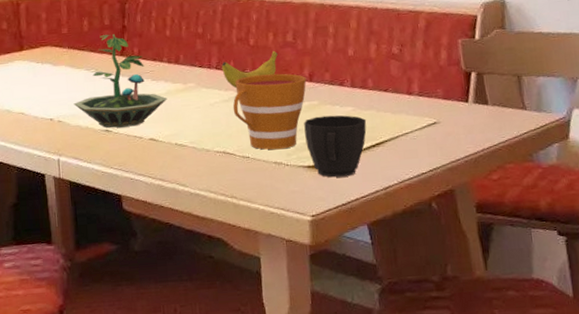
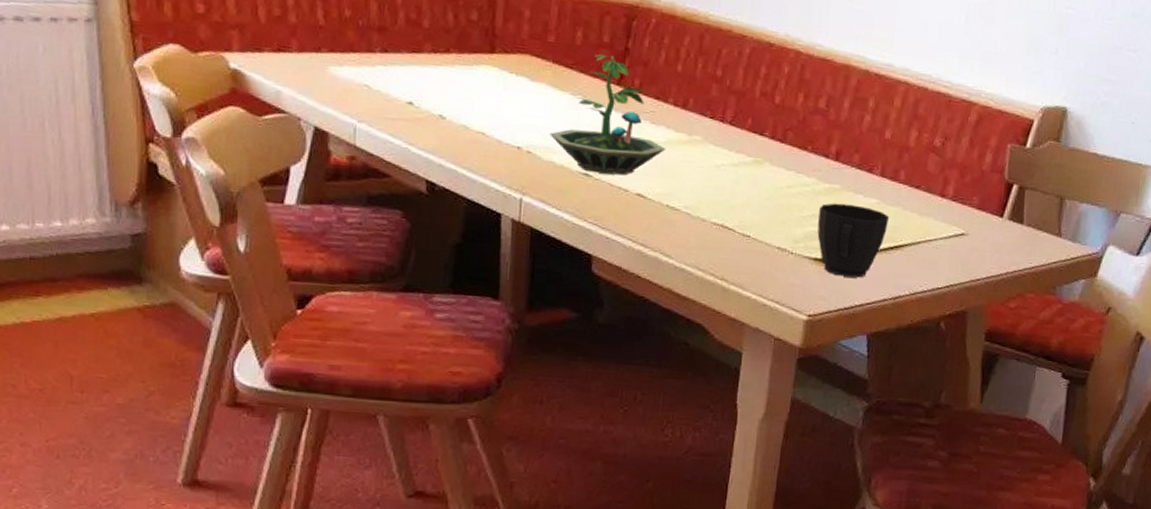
banana: present [221,51,278,89] -> none [736,116,805,153]
cup: present [233,73,307,150] -> none [741,140,833,234]

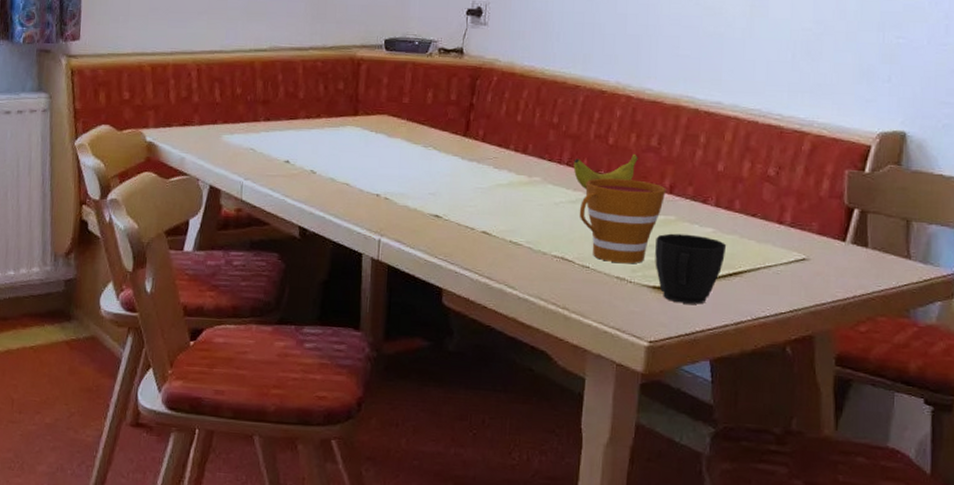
terrarium: present [549,53,666,176] -> none [404,110,508,216]
banana: none [736,116,805,153] -> present [573,155,638,190]
cup: none [741,140,833,234] -> present [579,178,666,264]

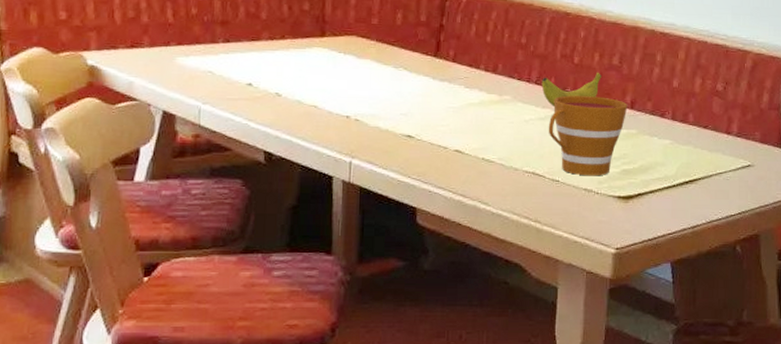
cup: present [655,233,727,304] -> none [619,146,683,211]

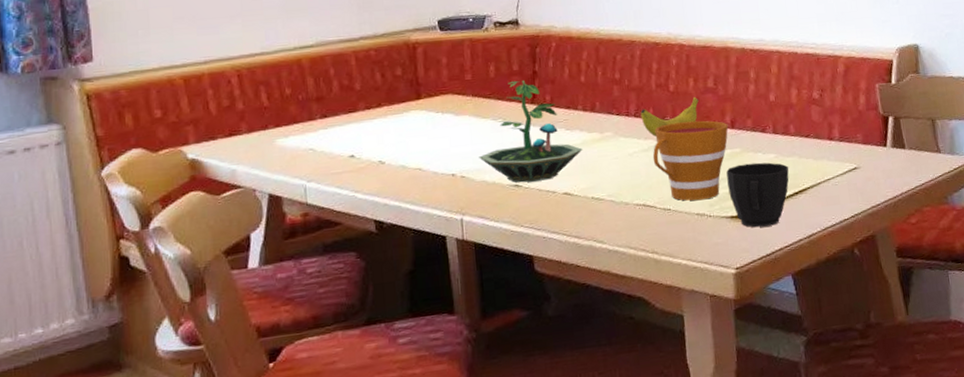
terrarium: none [375,31,480,135] -> present [479,80,583,183]
cup: none [619,146,683,211] -> present [726,162,789,228]

